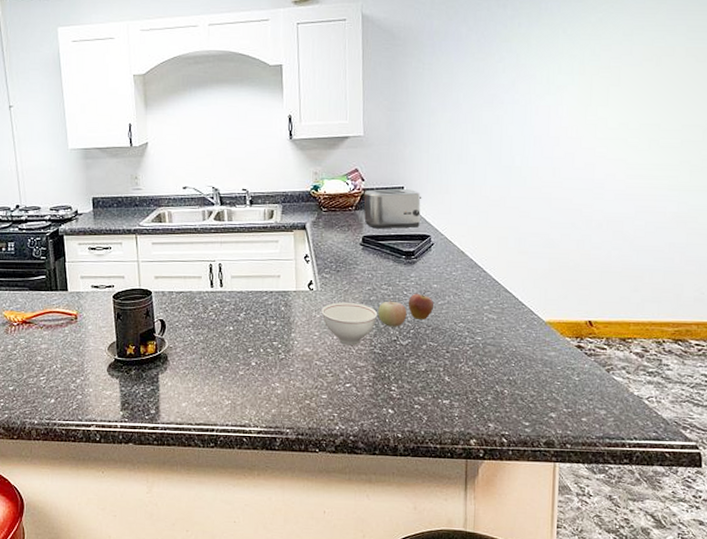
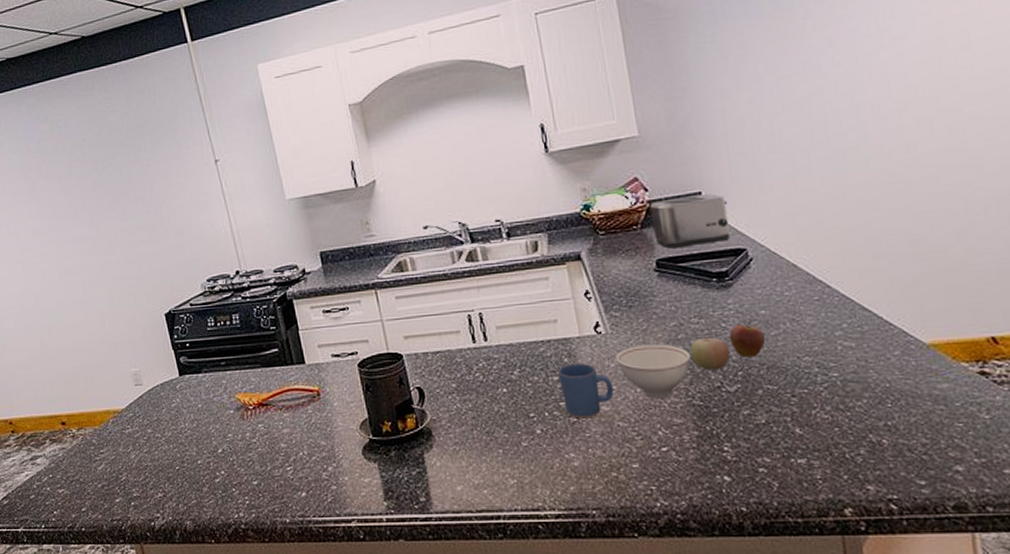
mug: none [274,312,317,357] -> present [557,363,615,419]

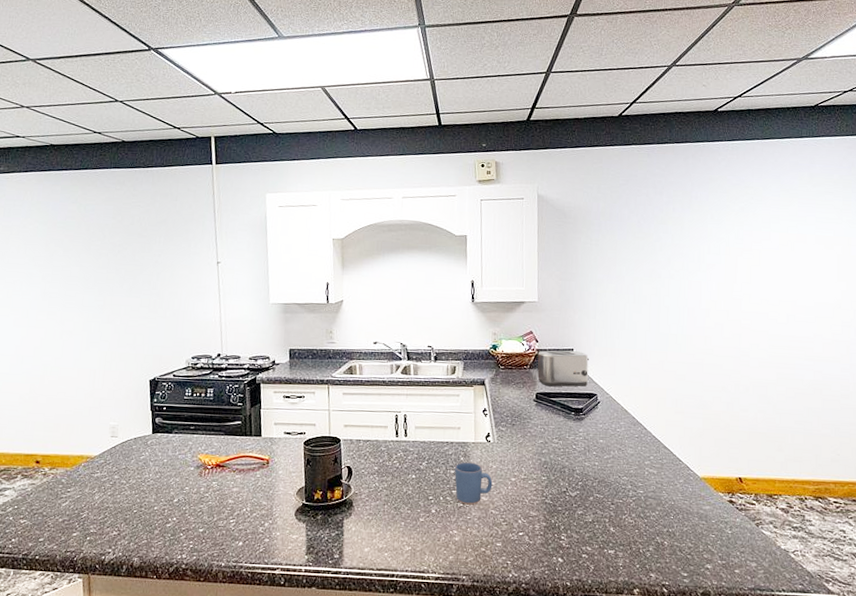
bowl: present [615,344,691,399] -> none [497,454,549,496]
fruit: present [690,334,731,371] -> none [549,451,576,479]
fruit: present [729,320,766,357] -> none [576,445,601,473]

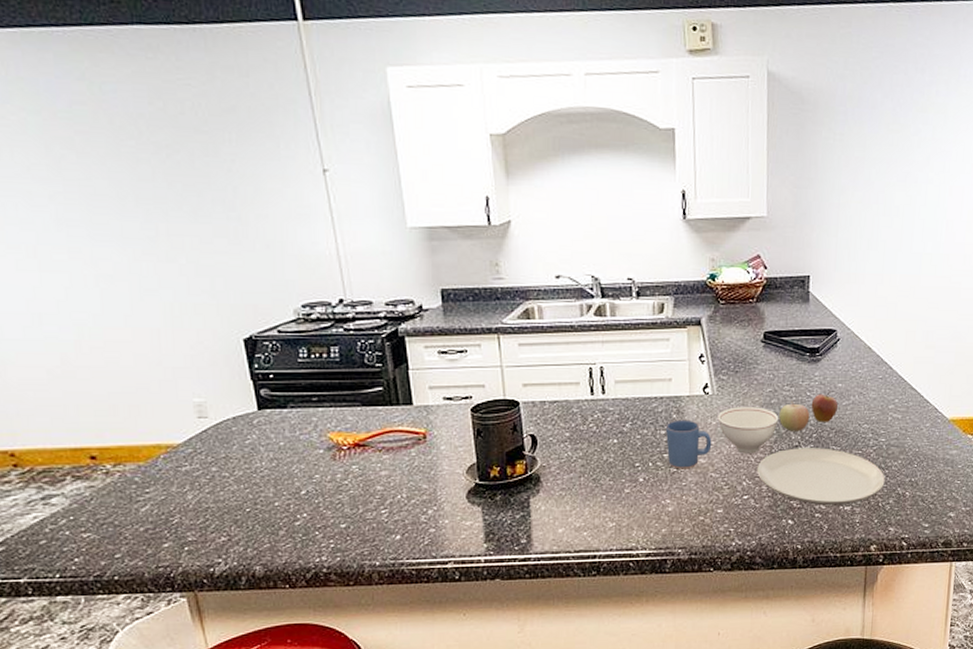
bowl: none [497,454,549,496] -> present [717,407,779,454]
plate: none [531,493,645,549] -> present [757,448,885,506]
toaster: present [537,350,590,387] -> none [766,278,829,323]
fruit: none [549,451,576,479] -> present [779,400,810,432]
fruit: none [576,445,601,473] -> present [811,391,839,422]

